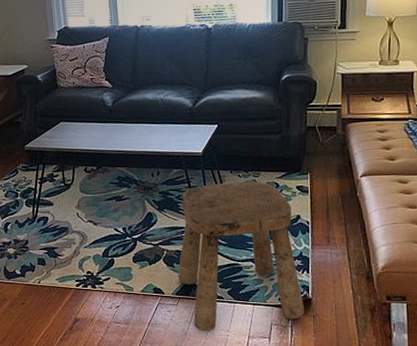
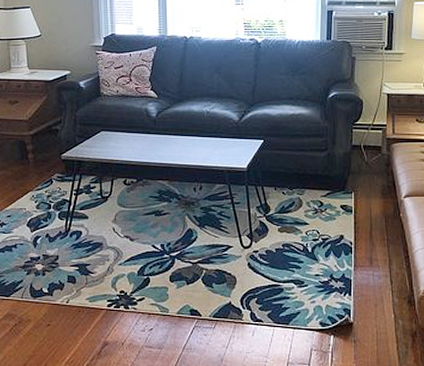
stool: present [177,181,305,332] -> none [216,199,346,357]

